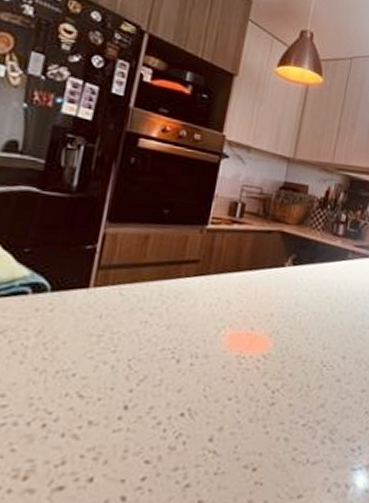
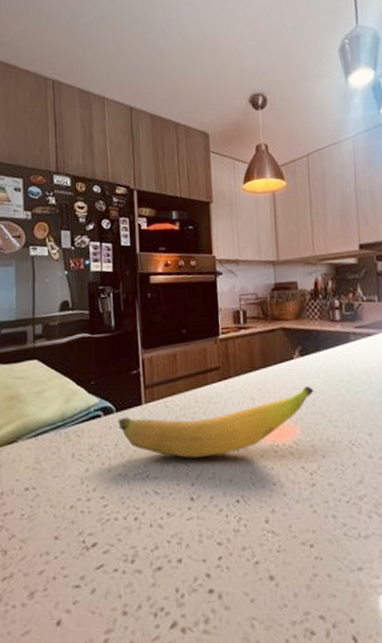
banana: none [50,297,298,360] -> present [118,385,314,458]

